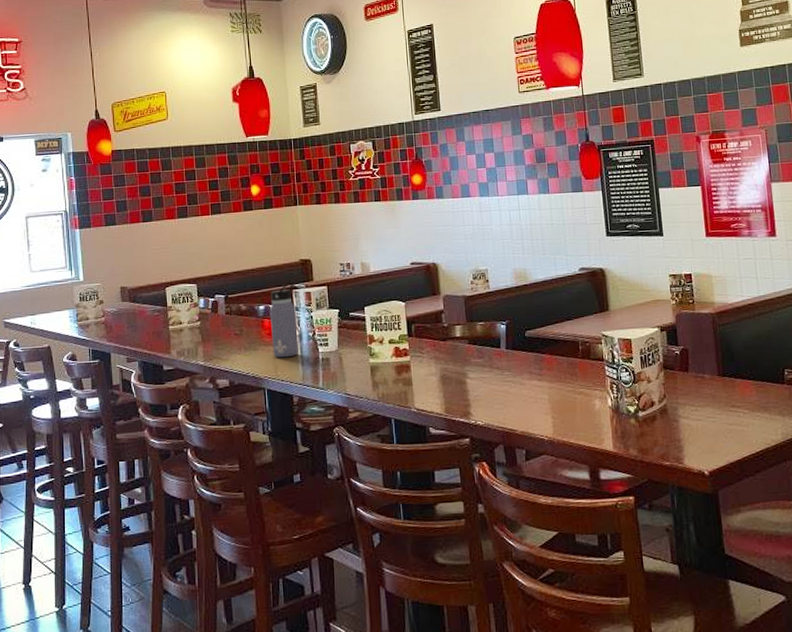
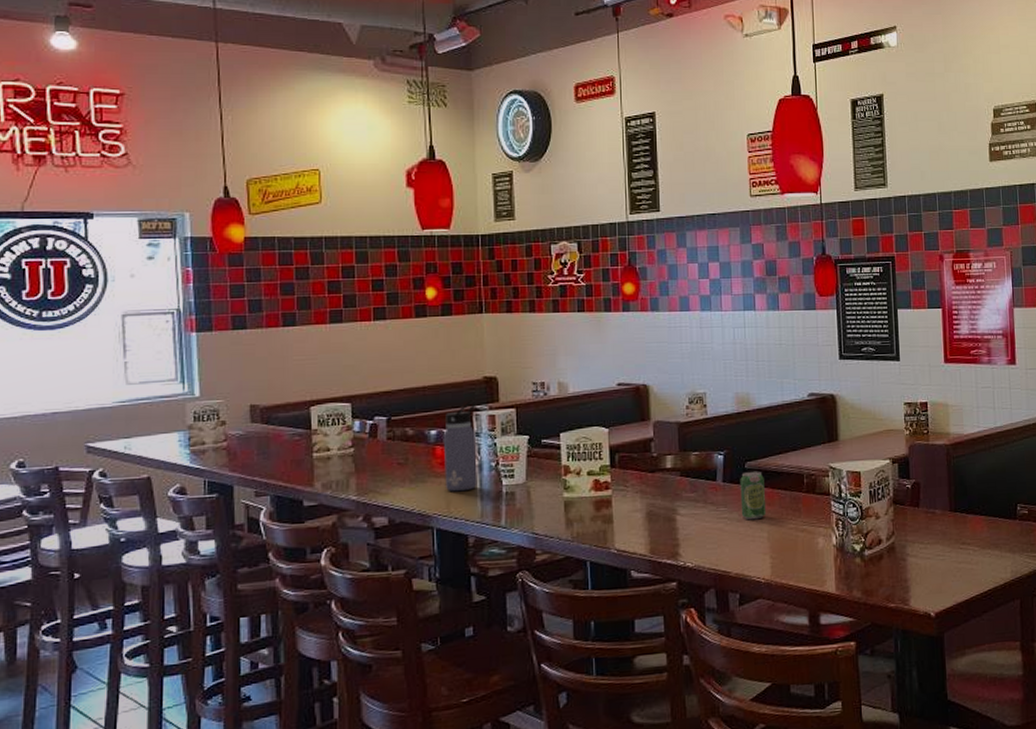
beverage can: none [521,339,547,384] -> present [740,471,767,520]

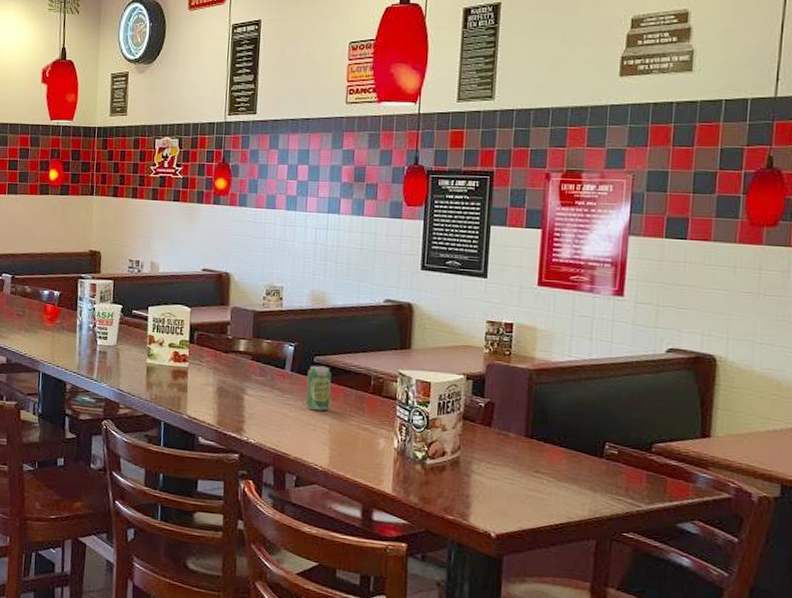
water bottle: present [443,400,477,492] -> none [52,269,82,345]

